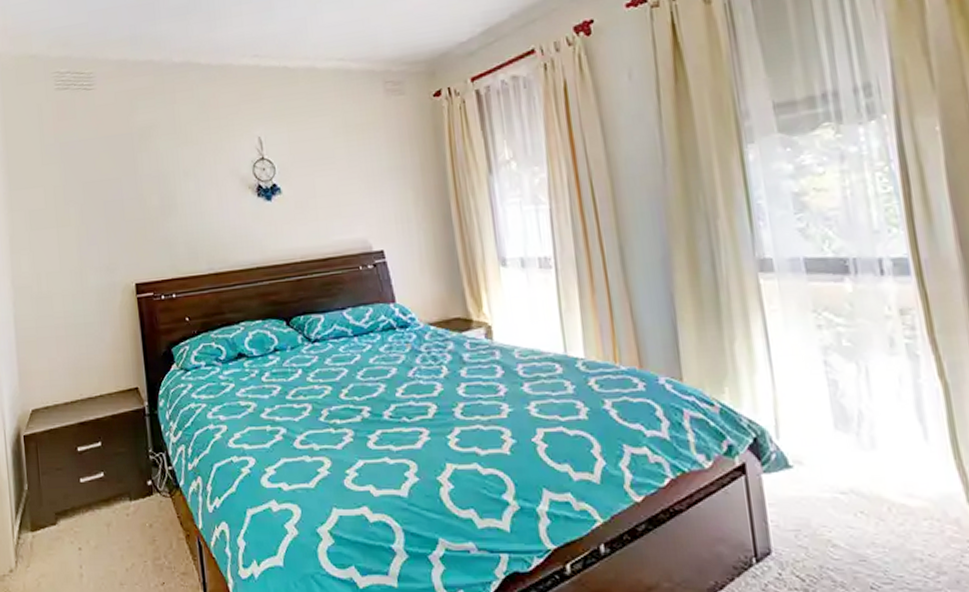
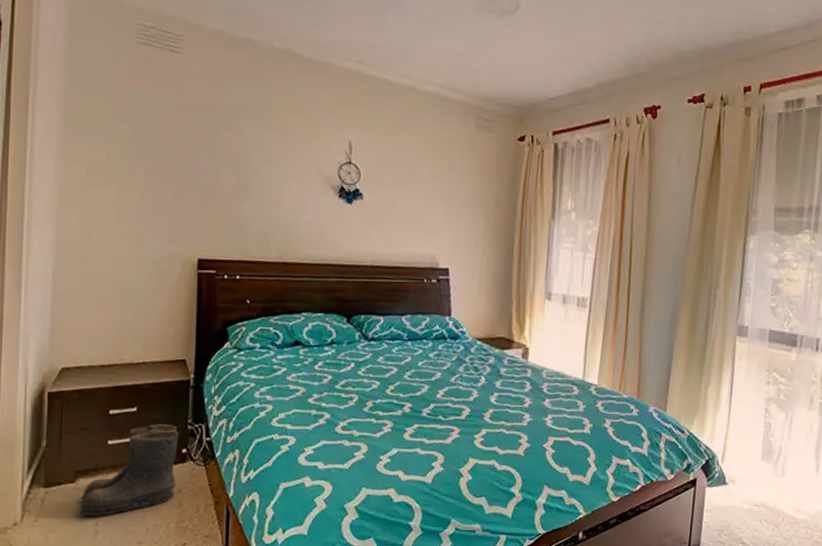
boots: none [63,456,147,559] -> present [80,424,179,517]

